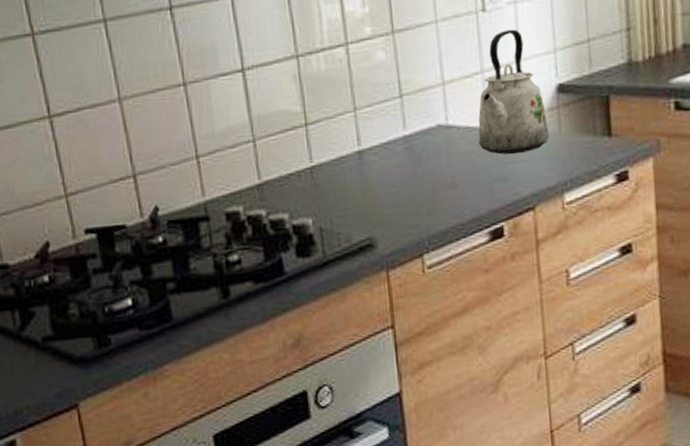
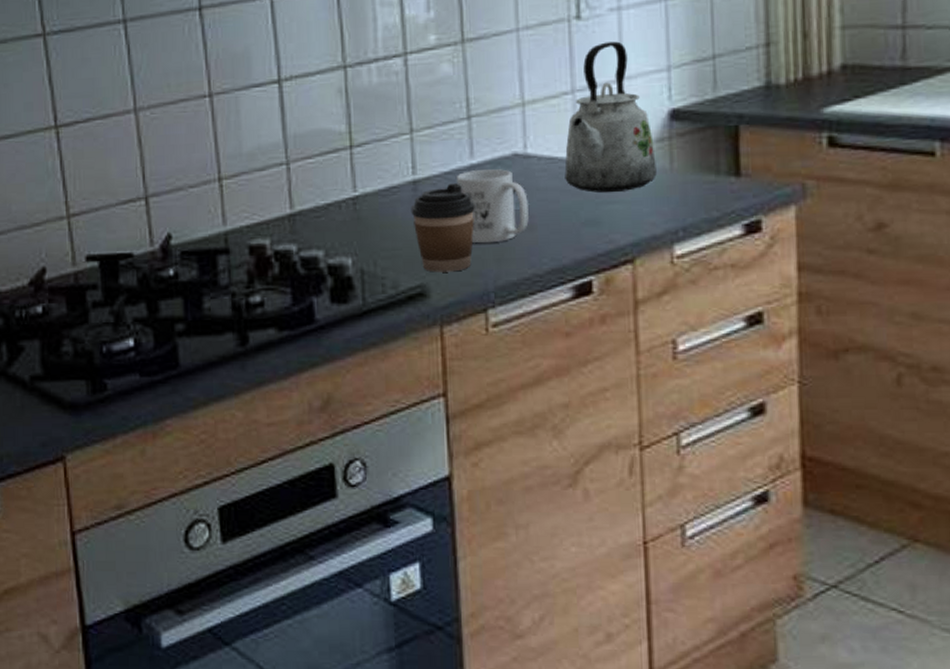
coffee cup: none [358,151,410,227] -> present [410,183,475,273]
mug: none [393,138,452,201] -> present [456,169,529,244]

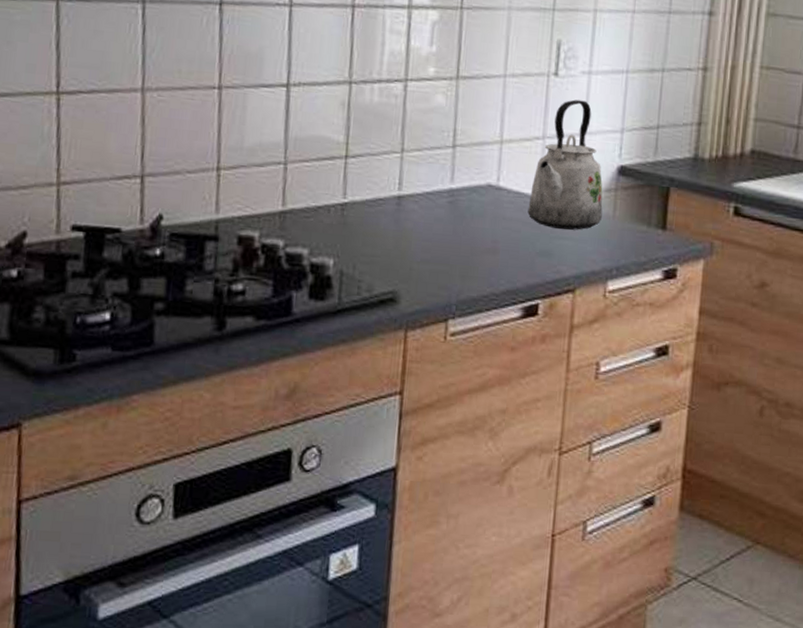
coffee cup: present [410,183,475,273] -> none [392,203,450,283]
mug: present [456,169,529,244] -> none [435,194,495,261]

